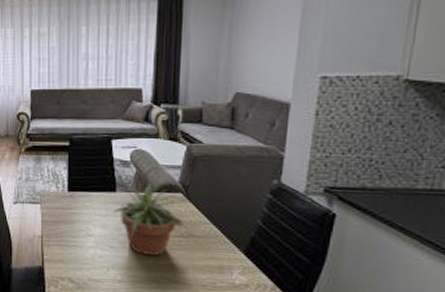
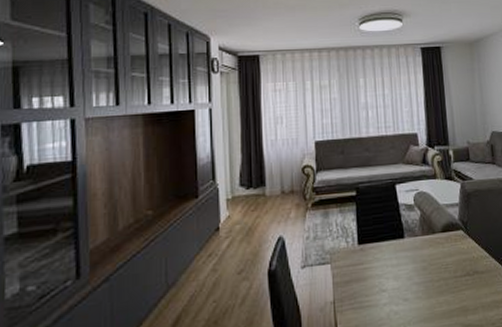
potted plant: present [114,184,186,256] -> none [404,225,470,302]

